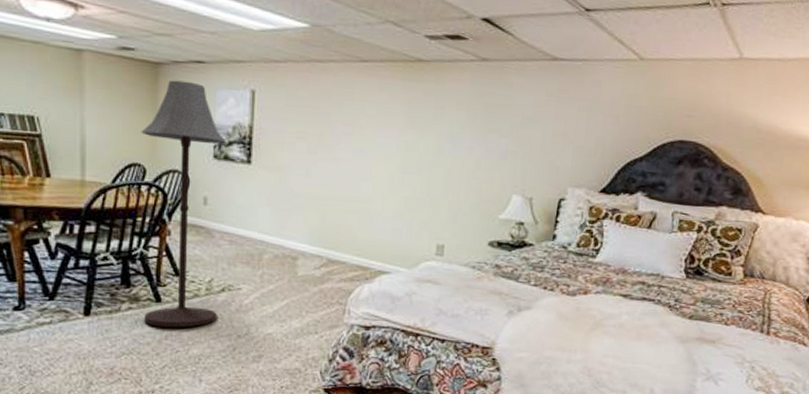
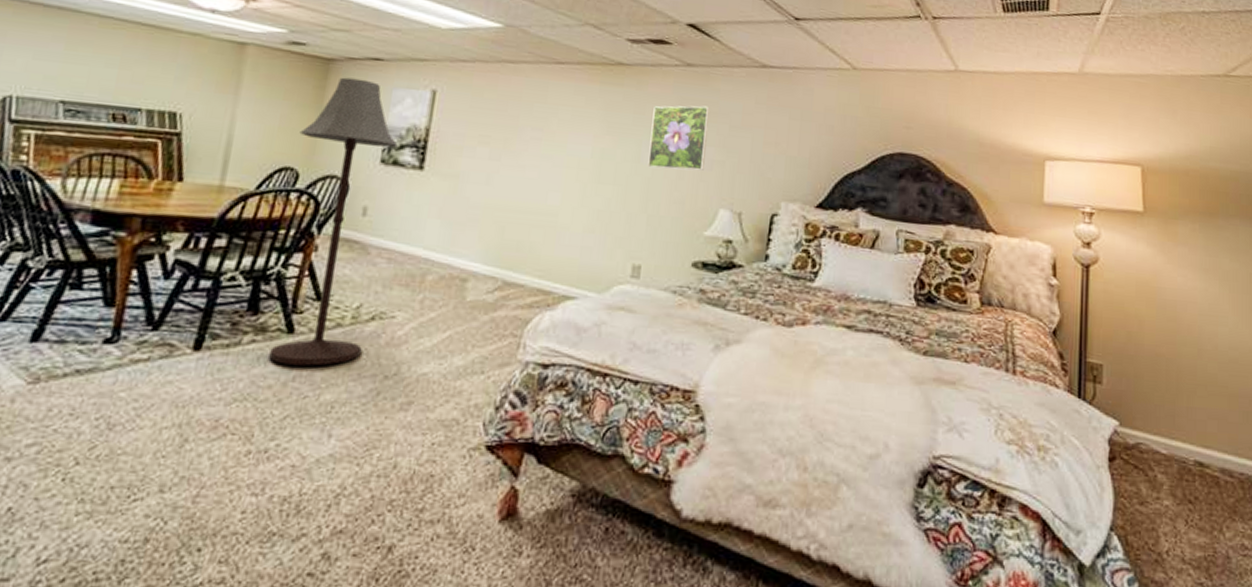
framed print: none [448,99,504,160] -> present [648,105,710,171]

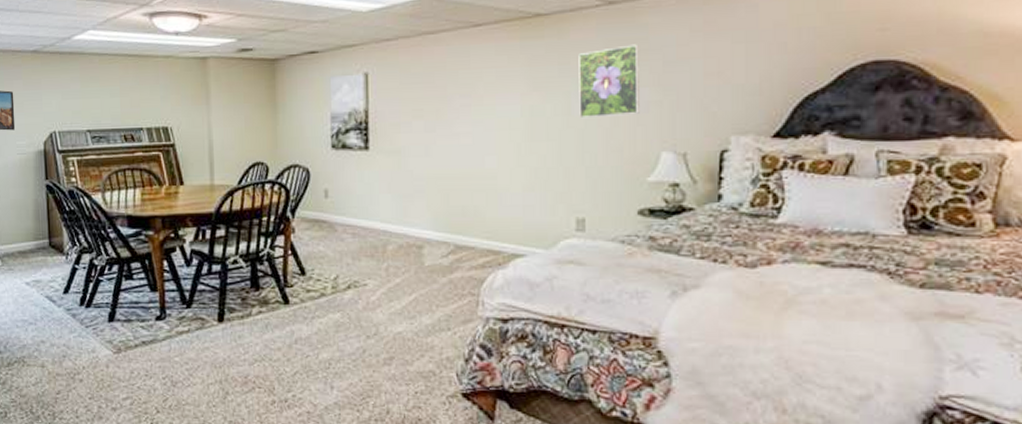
floor lamp: present [269,77,398,366] -> none [262,73,345,331]

